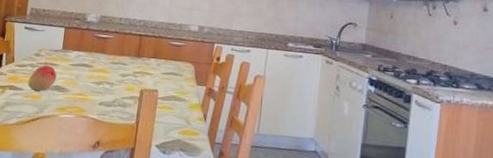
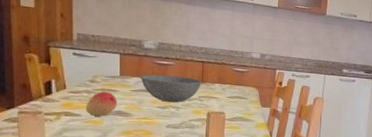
bowl: none [80,48,138,78] -> present [140,74,202,102]

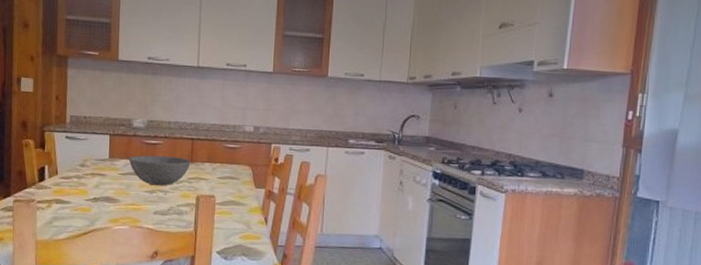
fruit: present [85,91,118,117] -> none [75,176,106,203]

